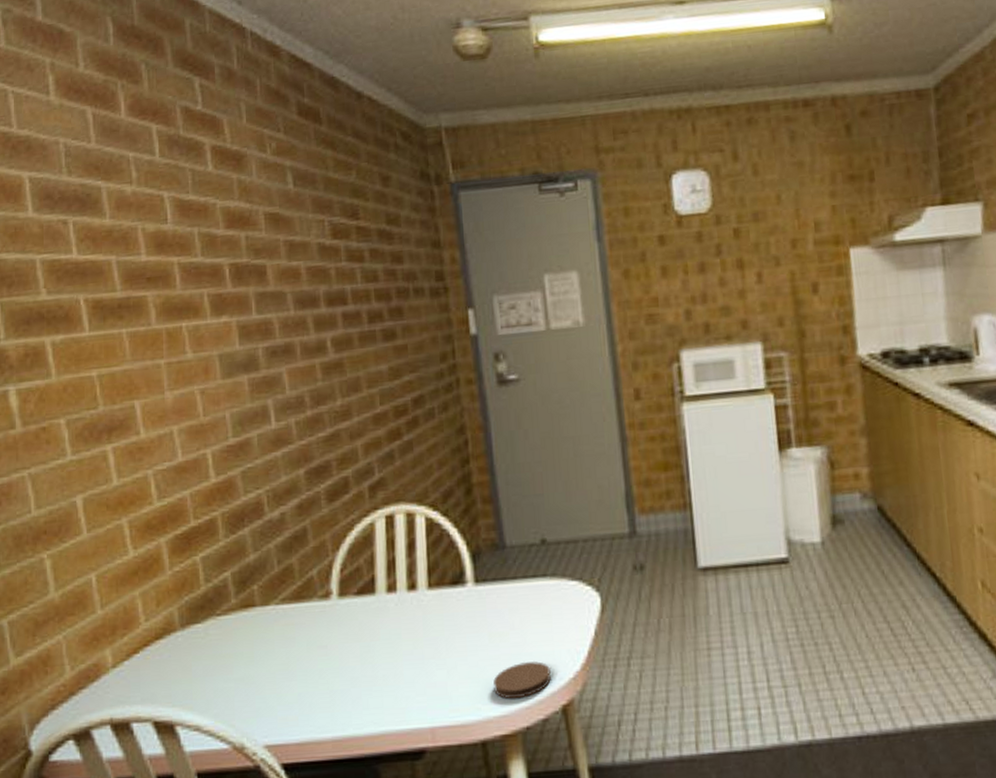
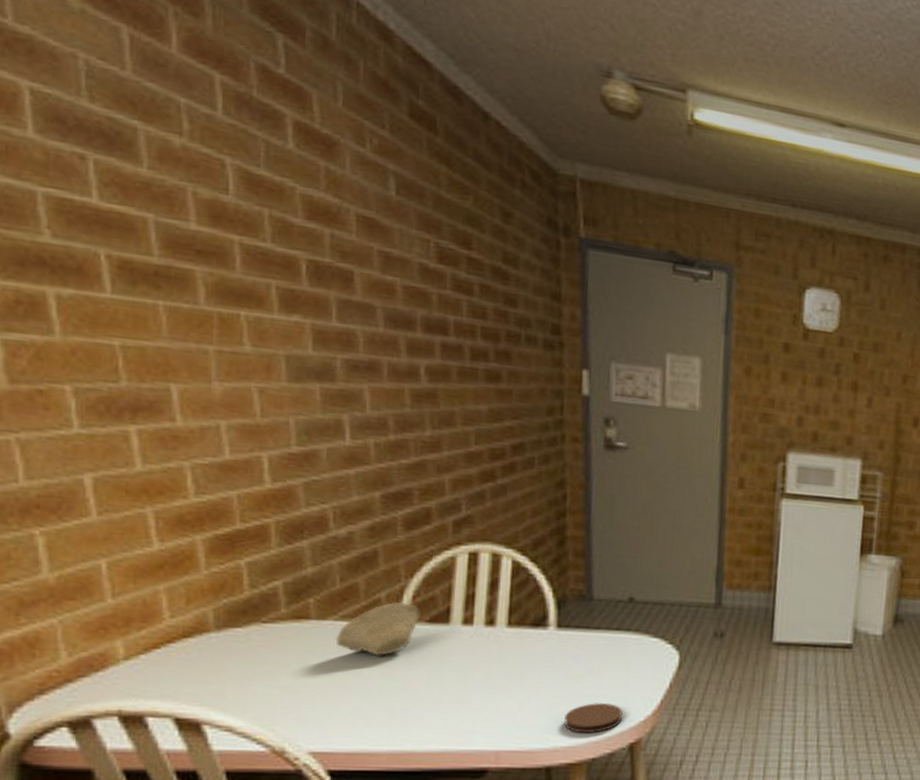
bowl: none [278,577,349,638] -> present [335,601,421,657]

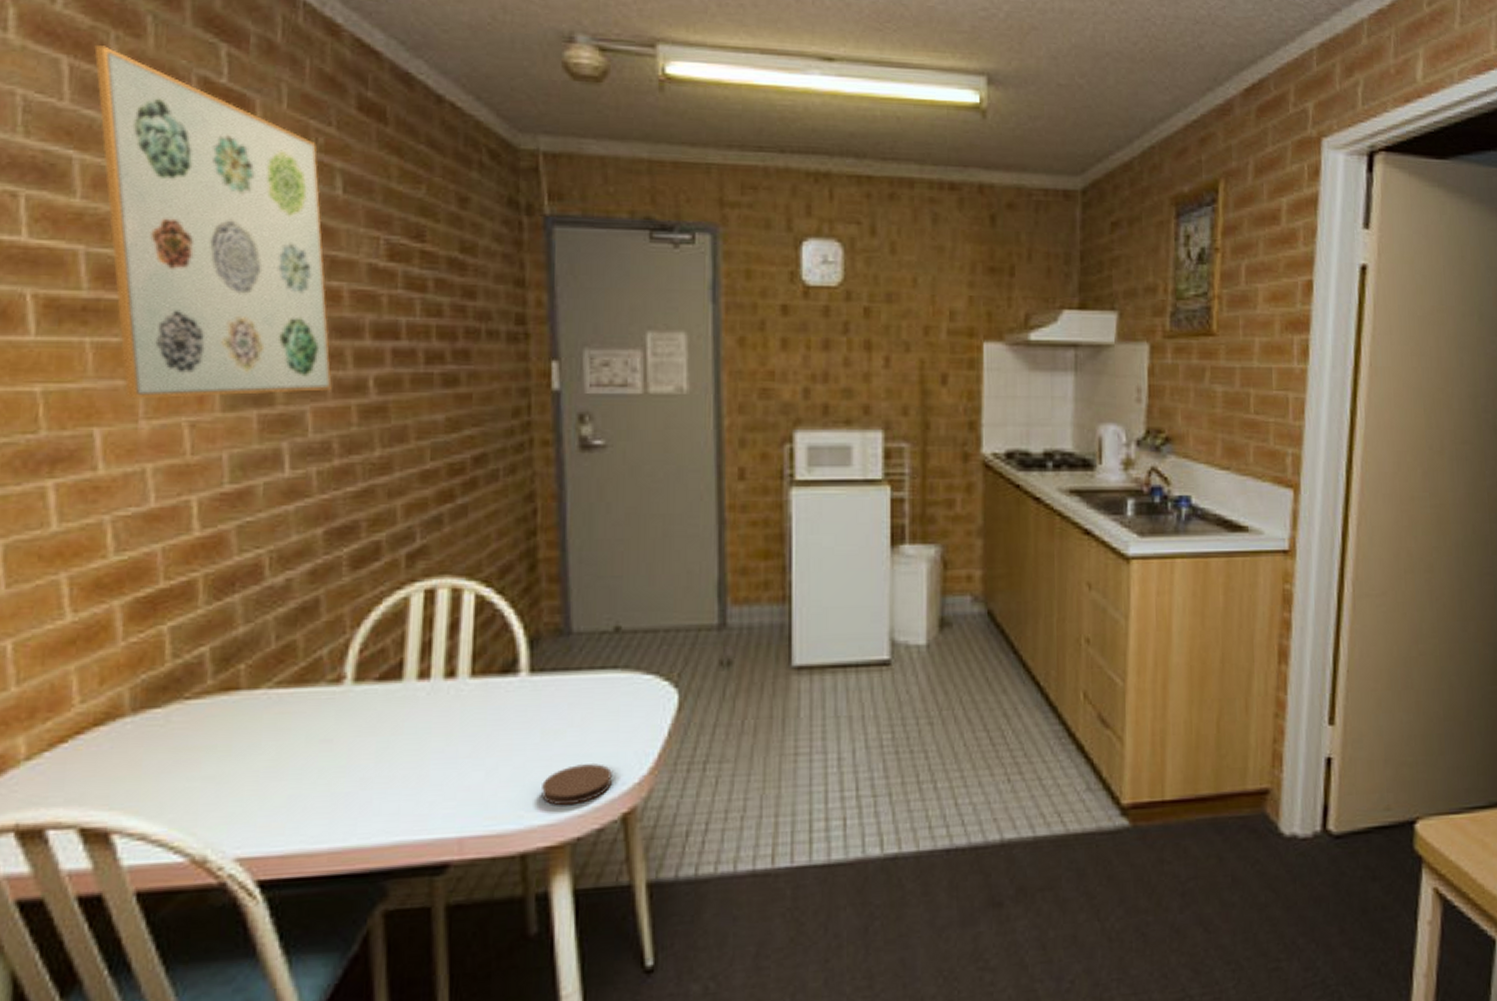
wall art: none [153,18,387,374] -> present [94,45,332,399]
bowl: present [335,601,421,657] -> none [269,658,369,730]

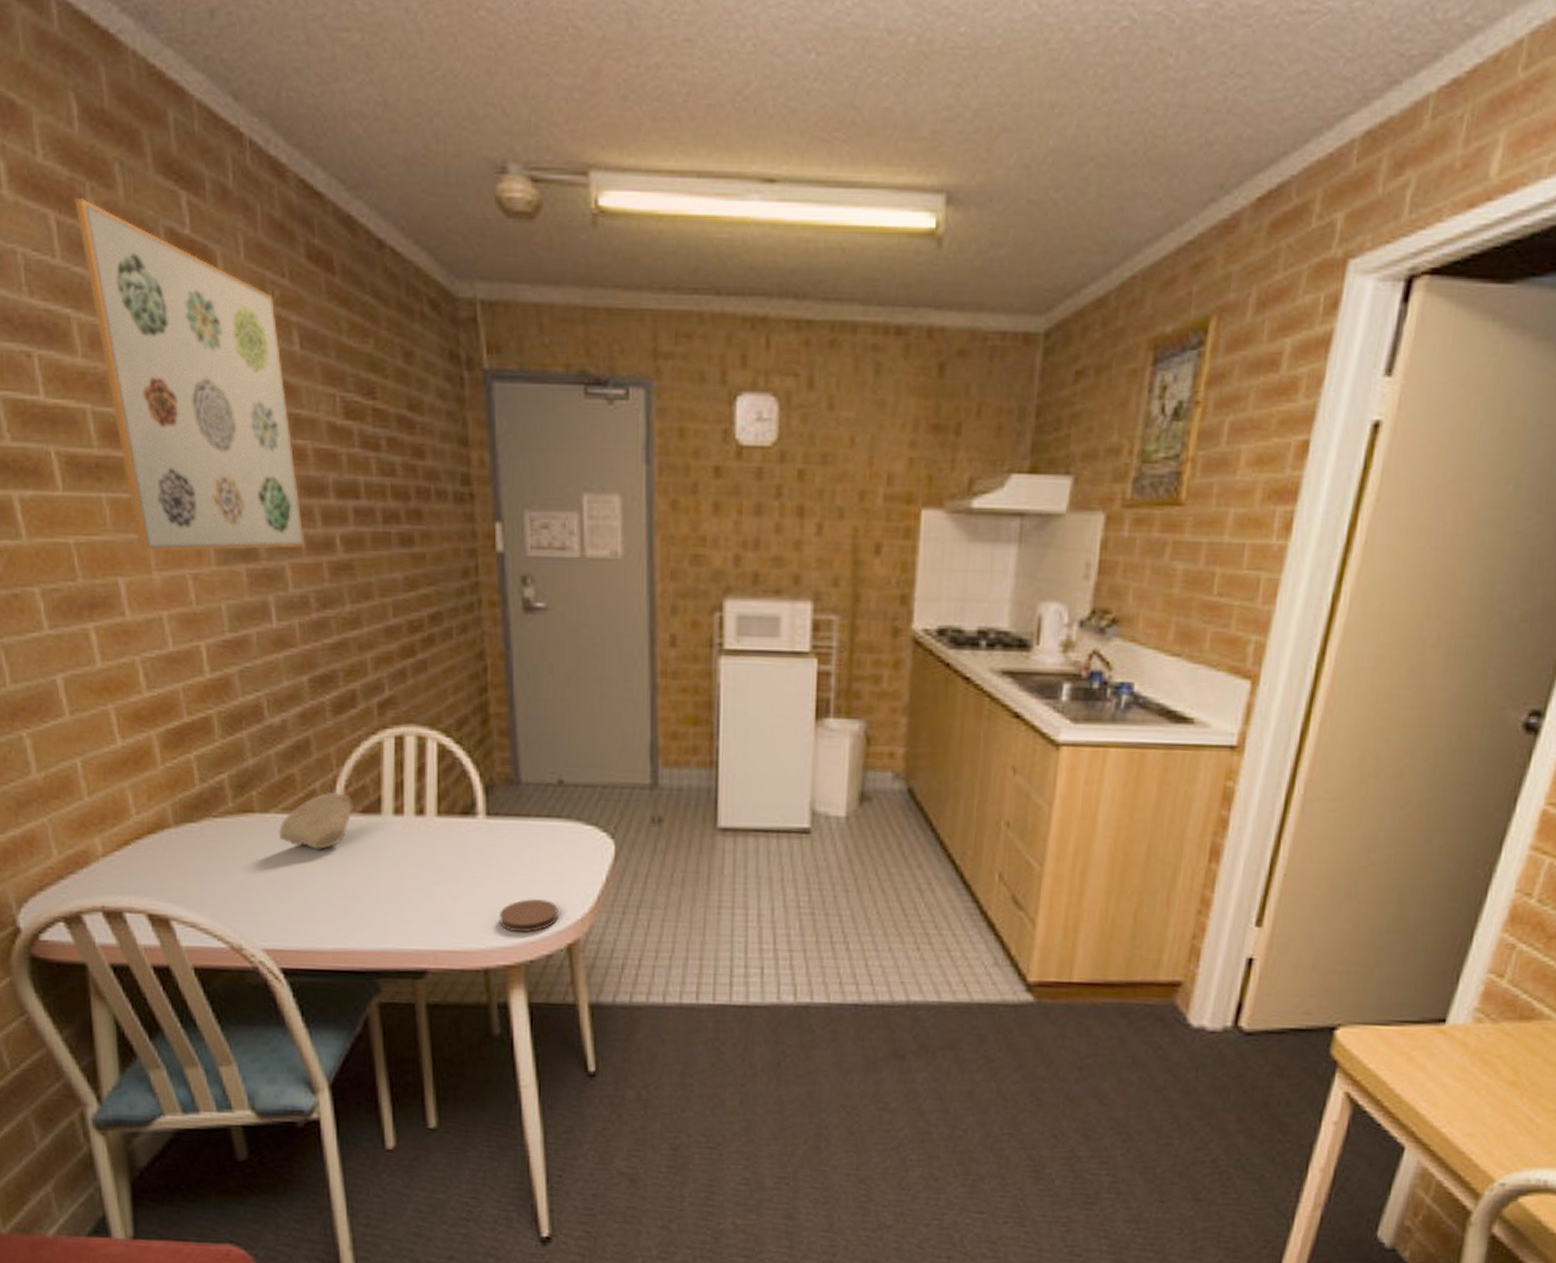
bowl: none [269,658,369,730] -> present [278,791,354,851]

